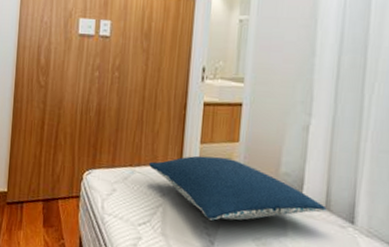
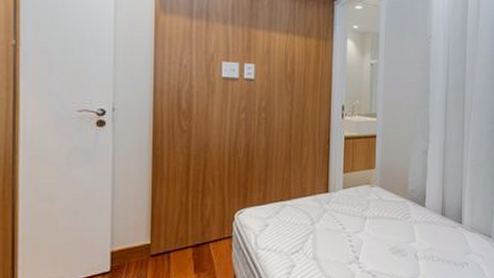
pillow: present [149,155,327,221] -> none [299,184,443,239]

